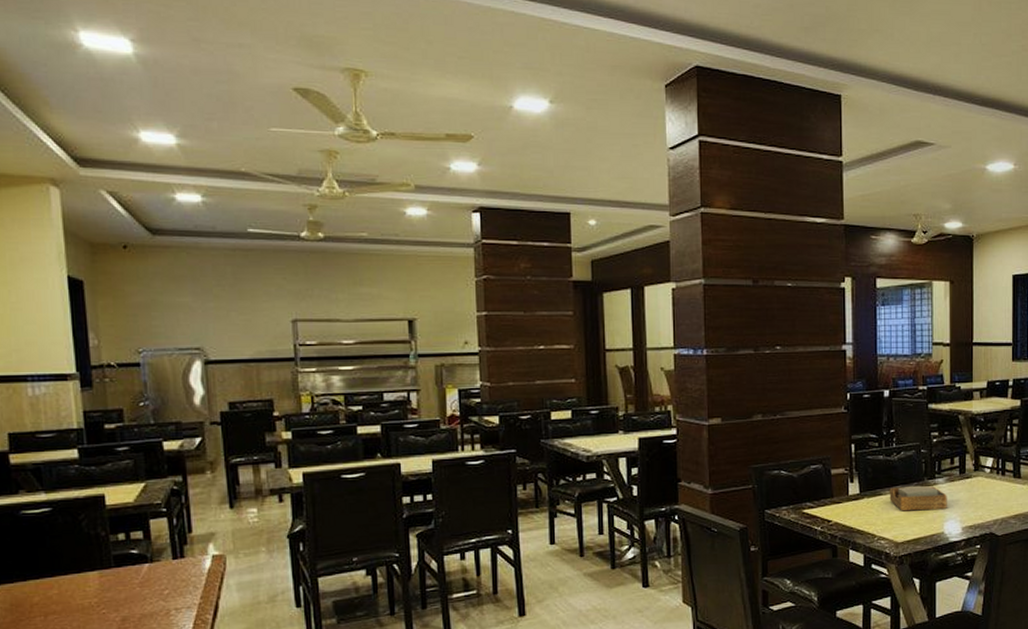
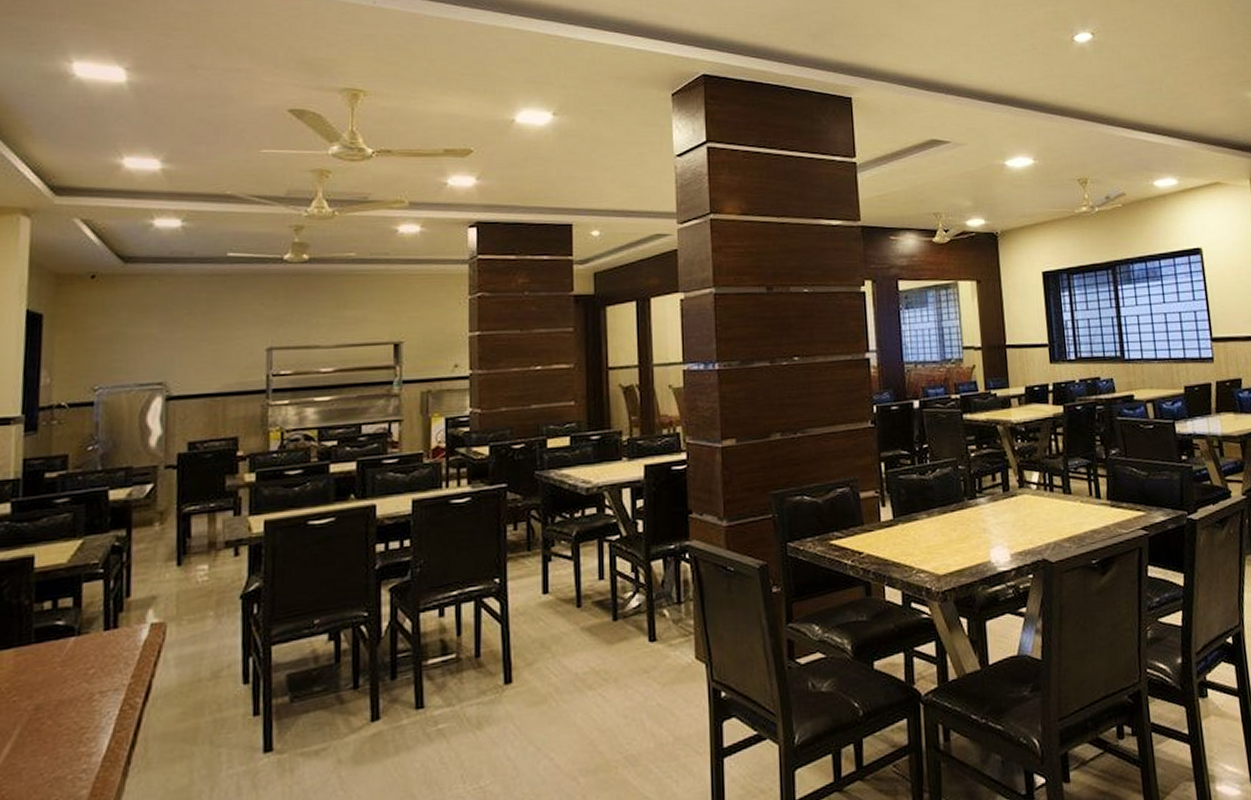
napkin holder: present [889,485,947,511] -> none [926,506,992,538]

